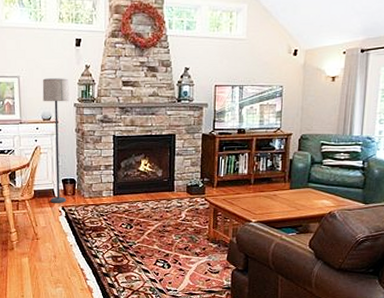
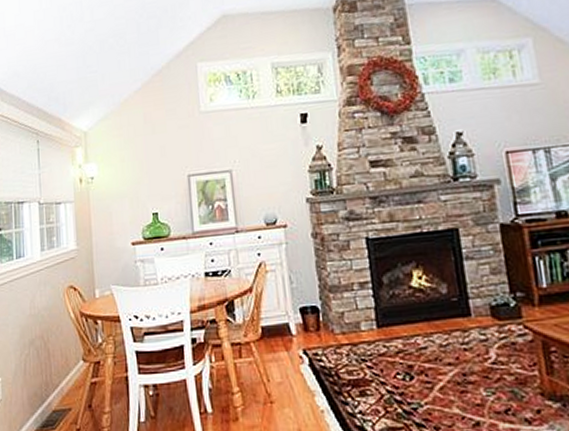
lamp: present [42,78,69,203] -> none [261,166,309,345]

